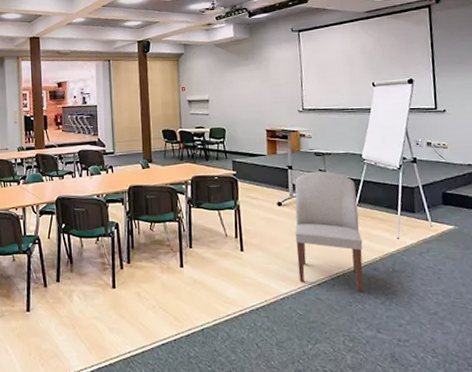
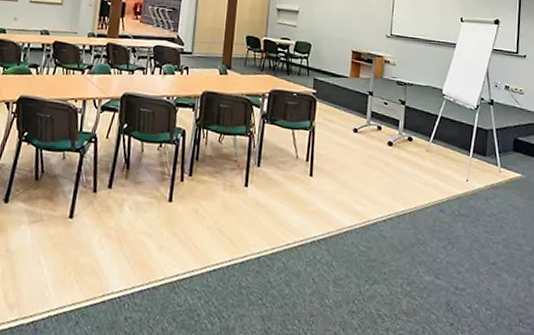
chair: present [294,171,363,292] -> none [365,100,433,233]

